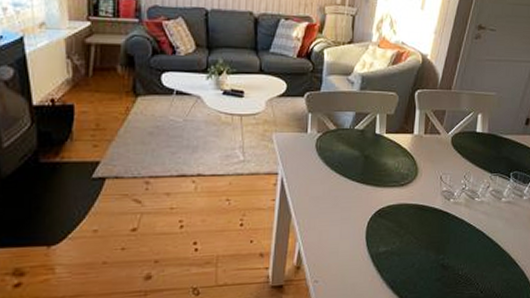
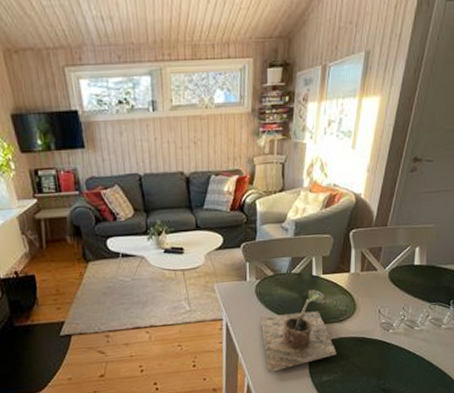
plant: none [319,149,396,238] -> present [261,290,337,373]

